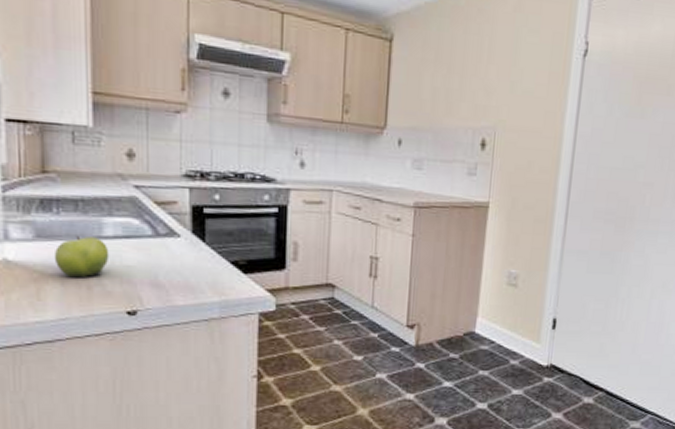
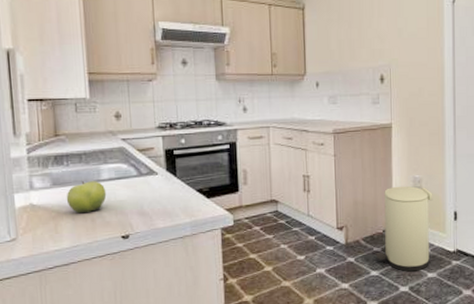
pedal bin: none [452,281,530,386] -> present [376,186,433,272]

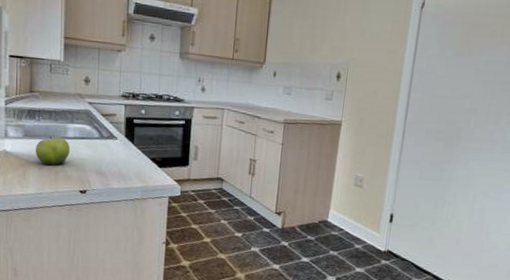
pedal bin: present [376,186,433,272] -> none [309,181,373,264]

